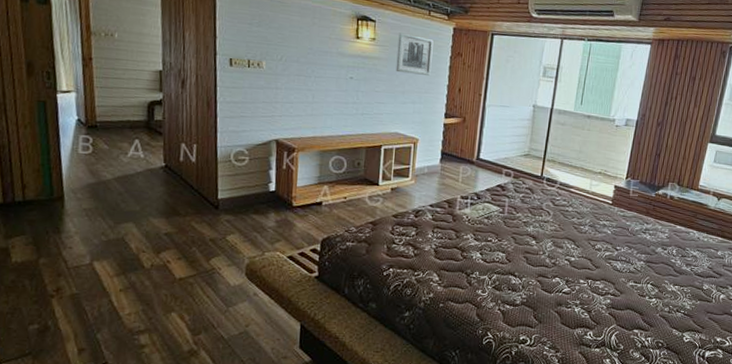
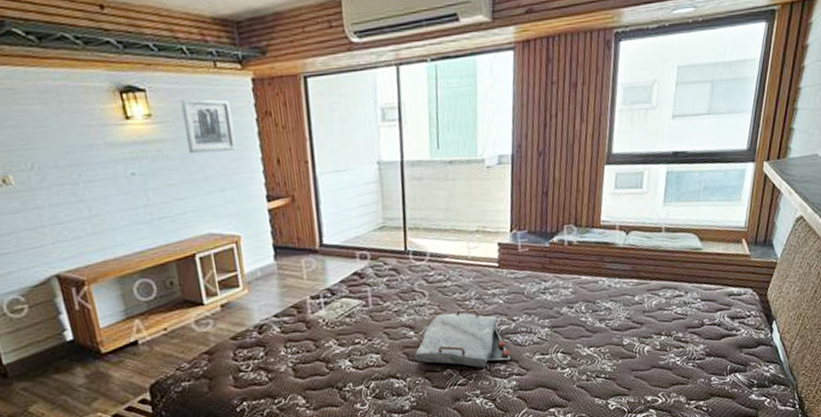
serving tray: none [533,232,611,283] -> present [415,309,512,368]

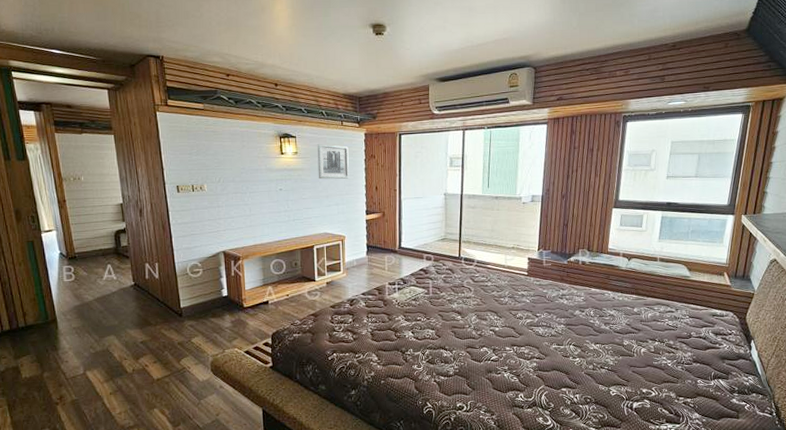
serving tray: present [415,309,512,368] -> none [460,304,534,350]

